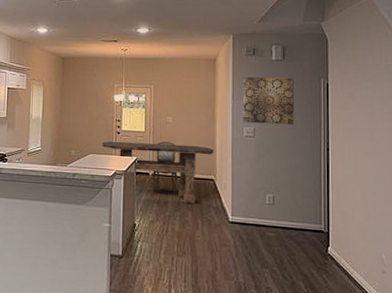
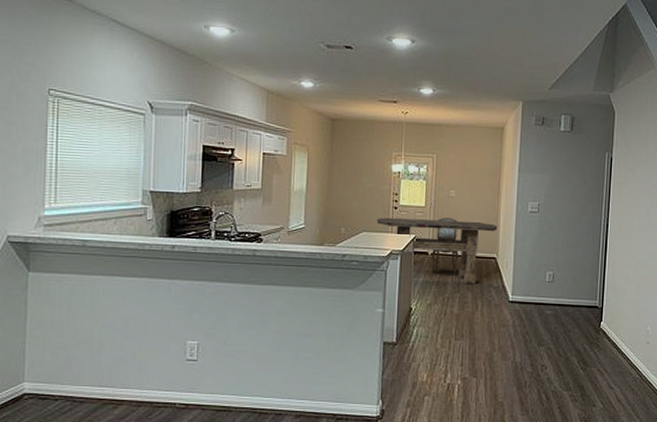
wall art: present [242,77,295,125] -> none [528,149,581,200]

